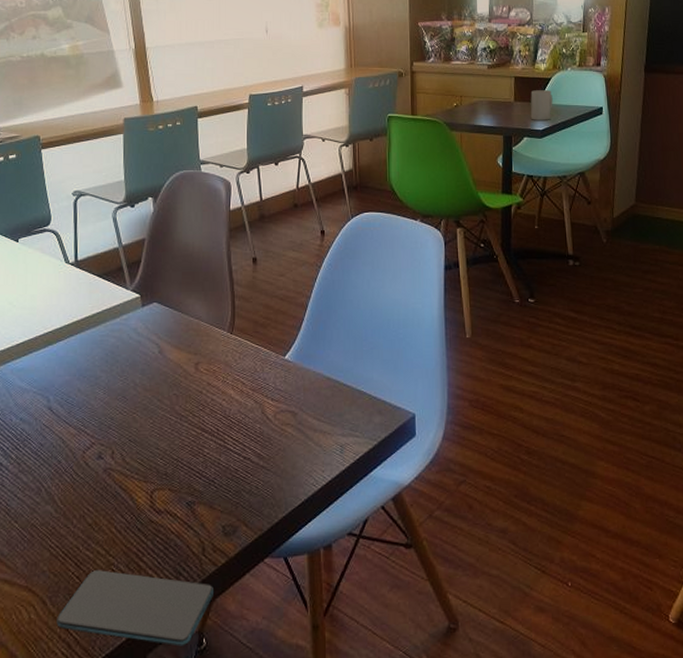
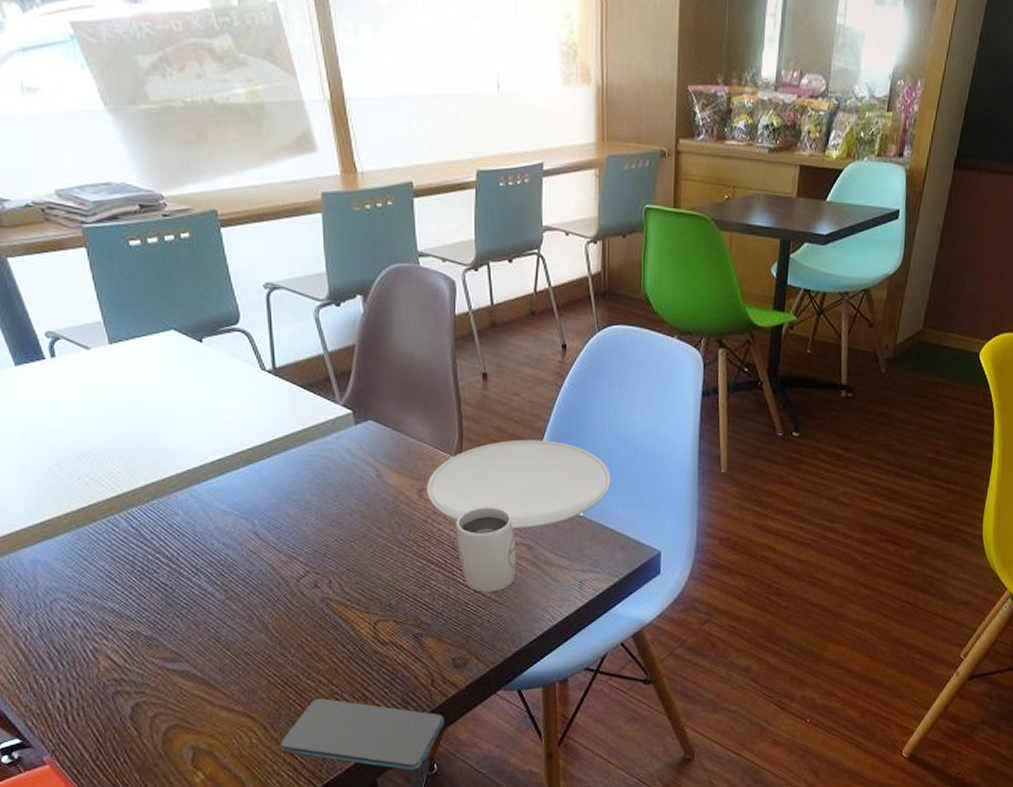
plate: none [202,314,367,398] -> present [427,439,611,530]
mug: none [228,376,283,459] -> present [456,506,517,592]
cup: present [530,90,553,120] -> none [814,184,843,223]

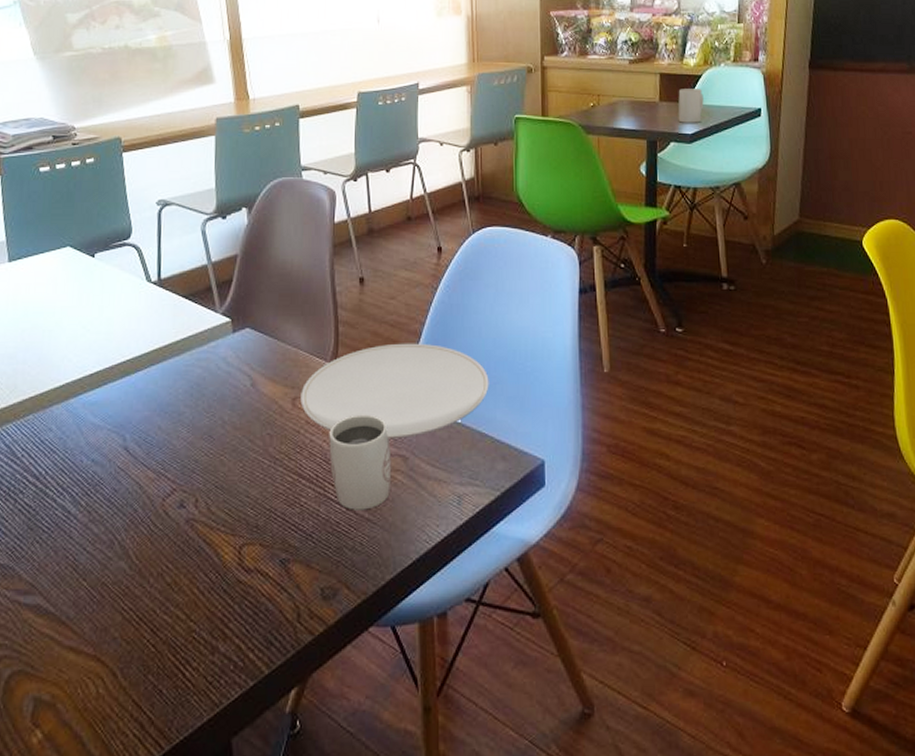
smartphone: present [280,698,444,771] -> none [128,637,309,730]
cup: none [814,184,843,223] -> present [678,89,704,123]

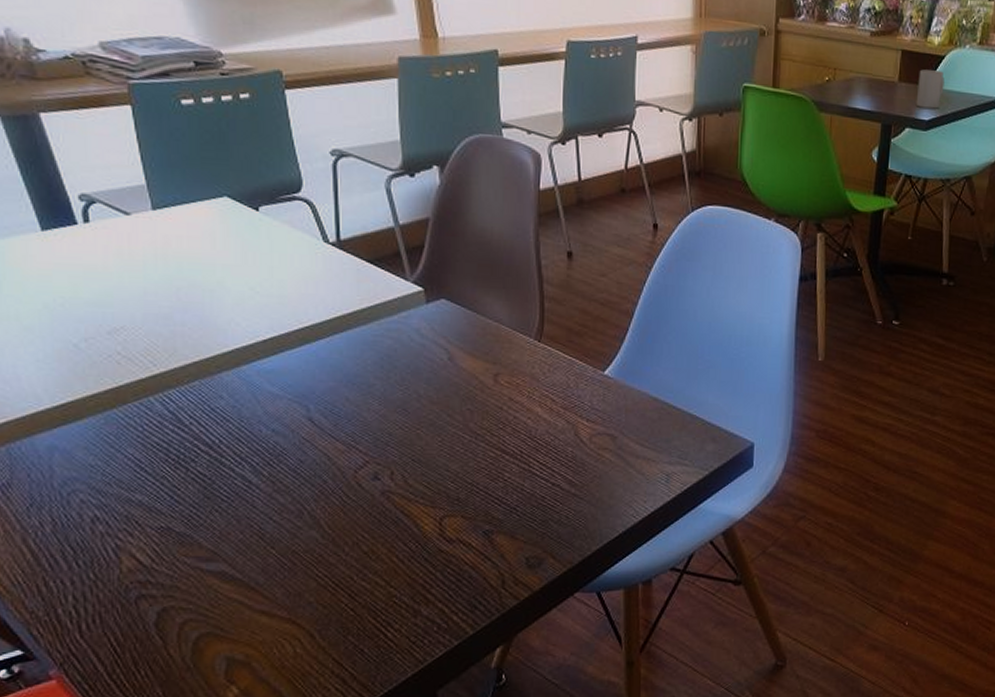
plate: present [300,343,489,439] -> none [503,322,703,419]
mug: present [329,414,392,510] -> none [534,393,600,486]

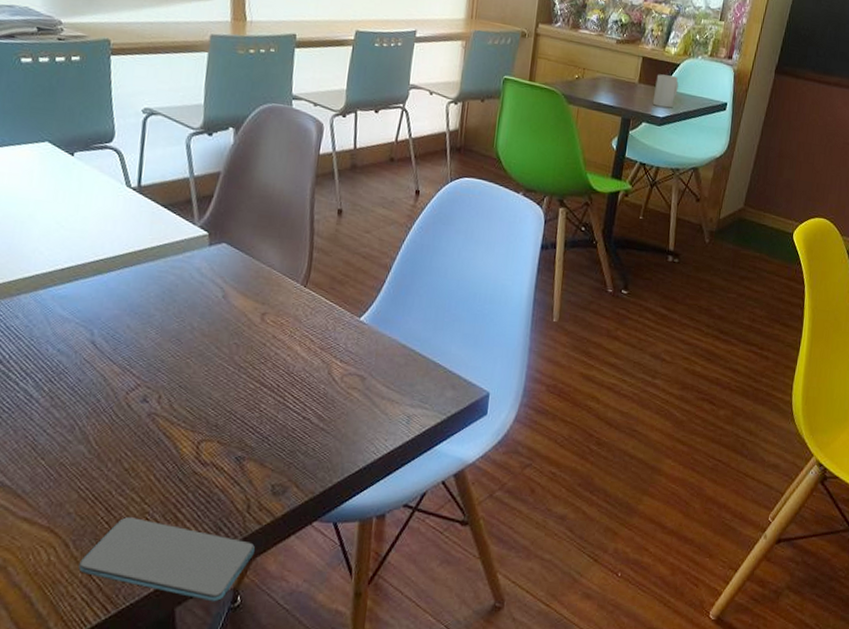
smartphone: none [328,602,515,682] -> present [78,517,255,602]

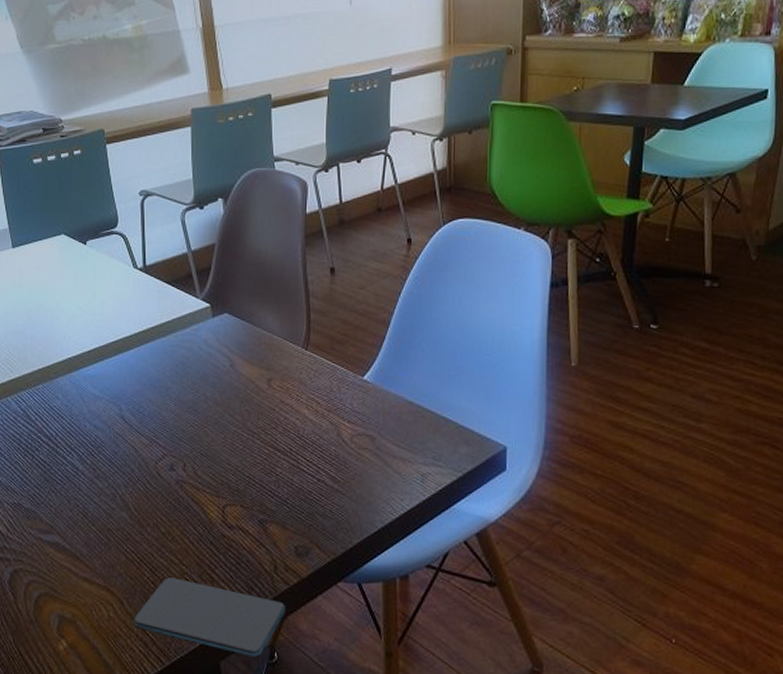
cup: present [652,74,679,108] -> none [670,68,702,107]

